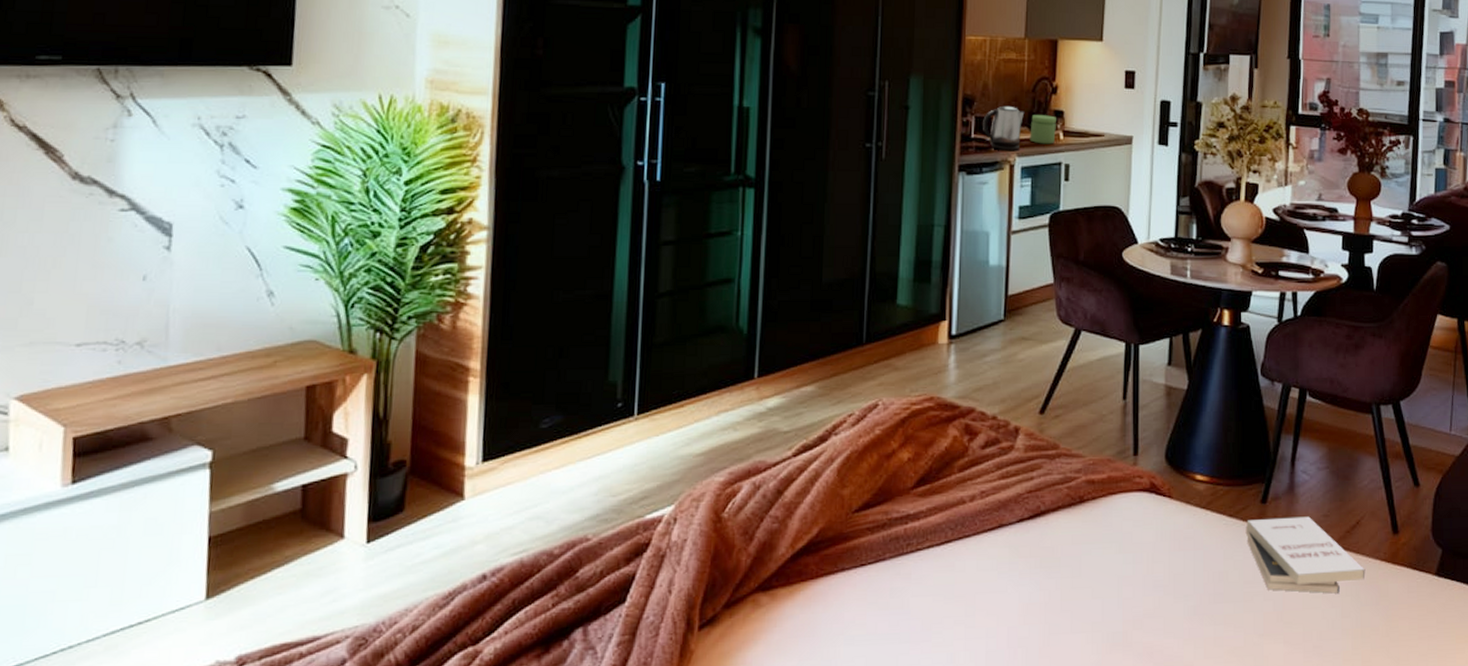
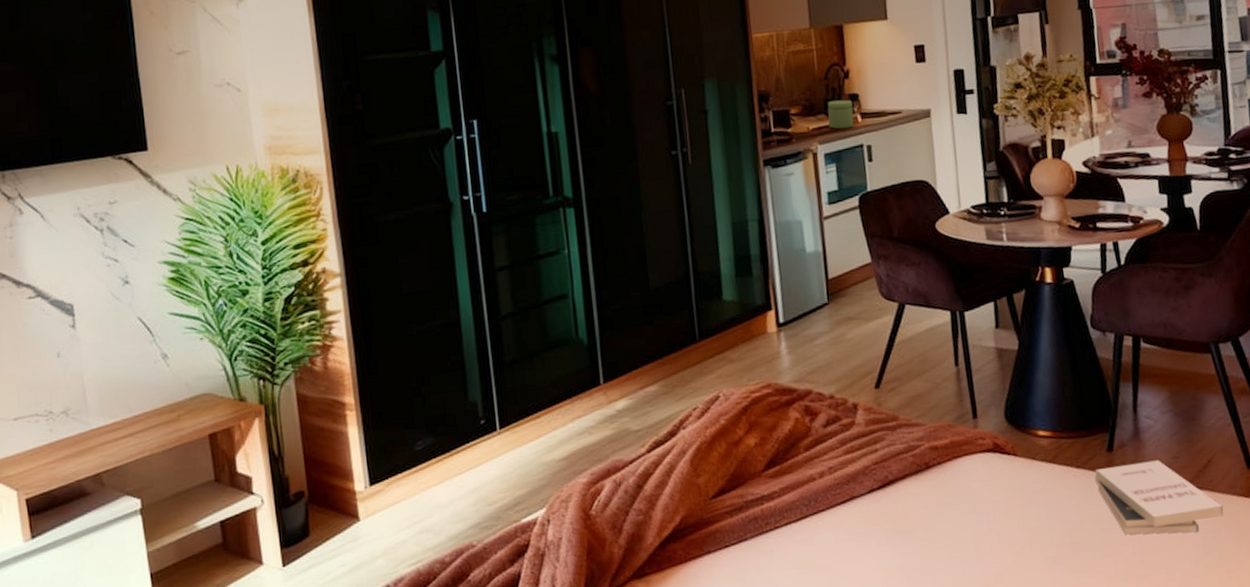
kettle: present [983,105,1025,150] -> none [780,96,820,141]

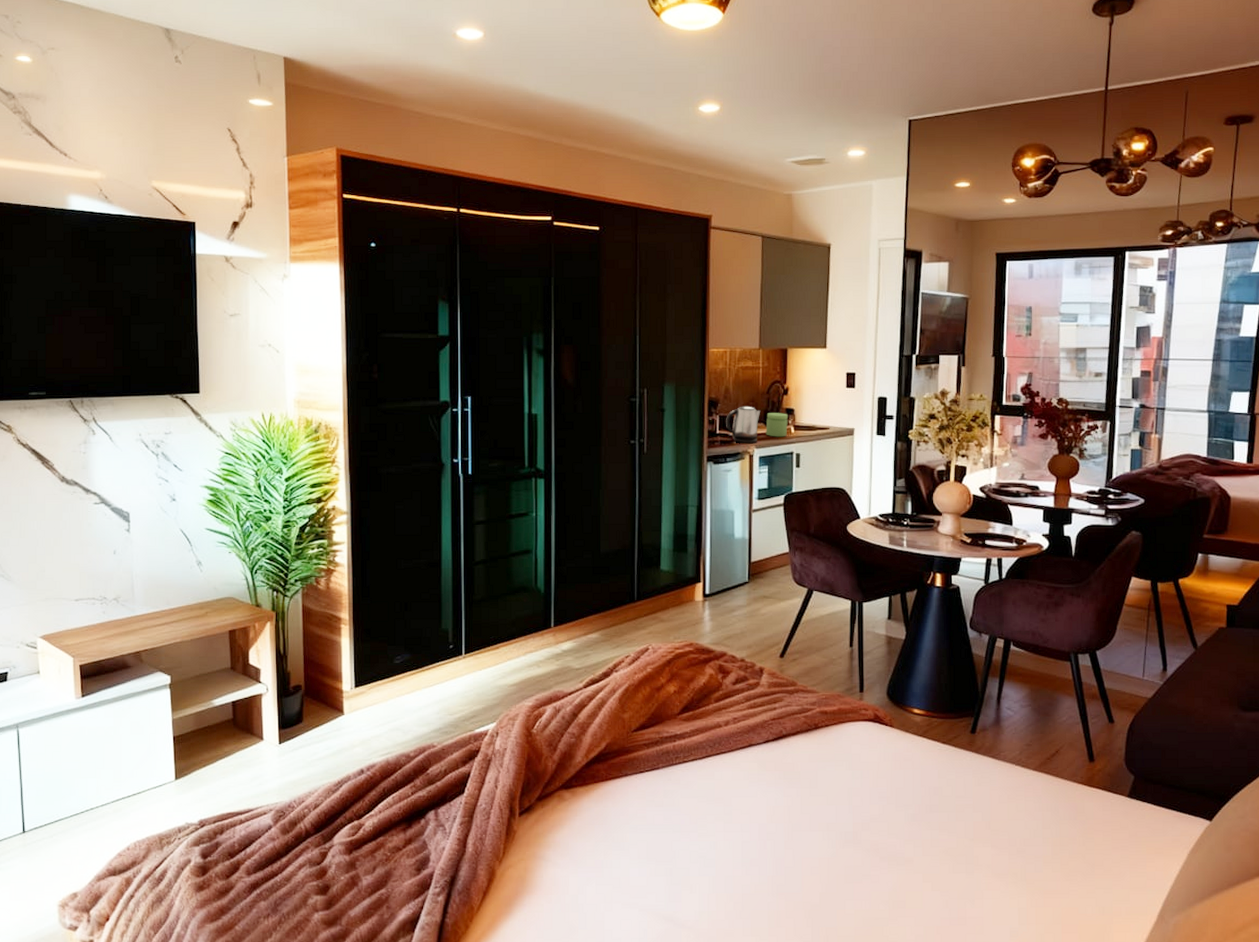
kettle: none [780,96,820,141] -> present [726,406,761,443]
books: present [1094,460,1224,535] -> none [957,745,1064,809]

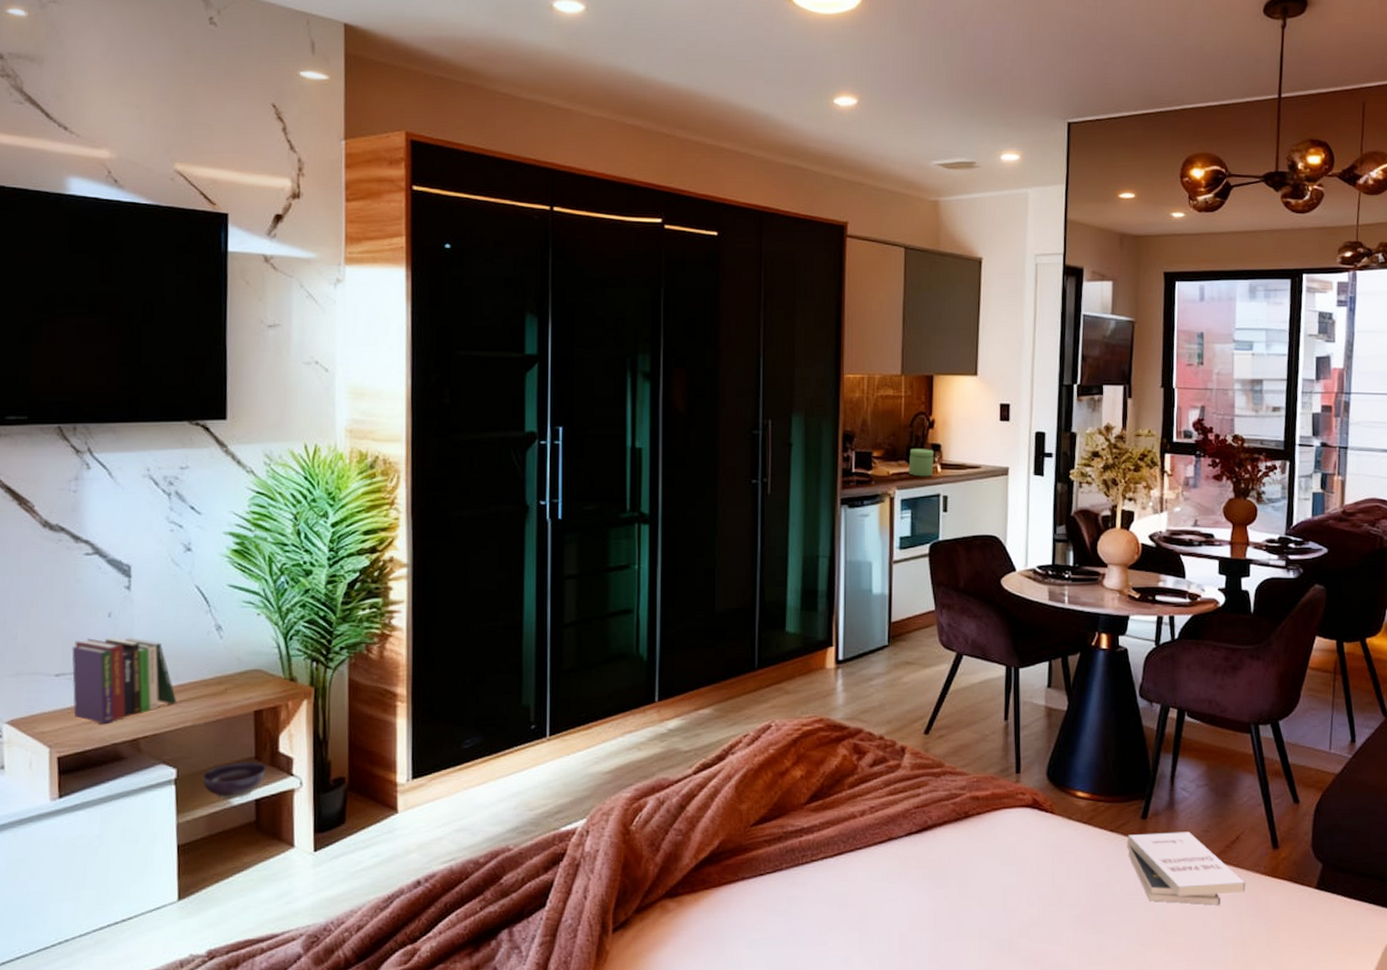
books: none [87,570,169,639] -> present [71,637,177,724]
bowl: none [190,671,240,700] -> present [202,762,266,799]
kettle: present [726,406,761,443] -> none [863,440,903,483]
books: none [957,745,1064,809] -> present [1126,831,1246,905]

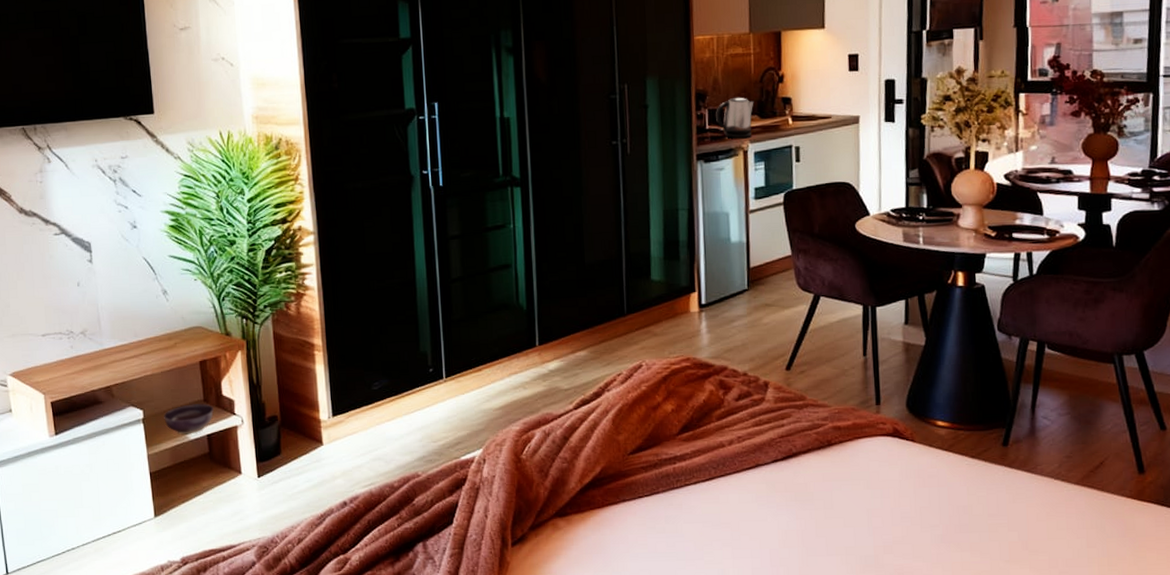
books: present [71,637,177,724] -> none [52,302,138,374]
kettle: none [863,440,903,483] -> present [716,97,754,138]
jar: present [908,449,934,477] -> none [760,102,785,130]
books: present [1126,831,1246,905] -> none [987,457,1111,526]

